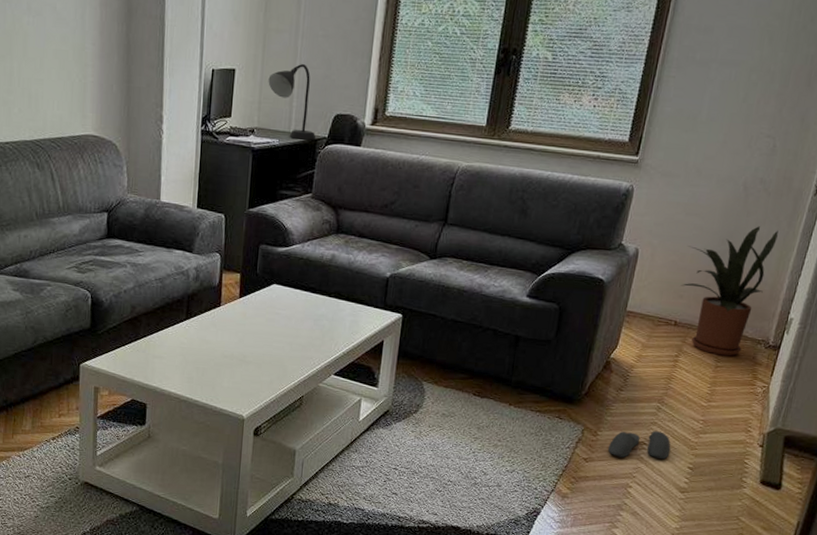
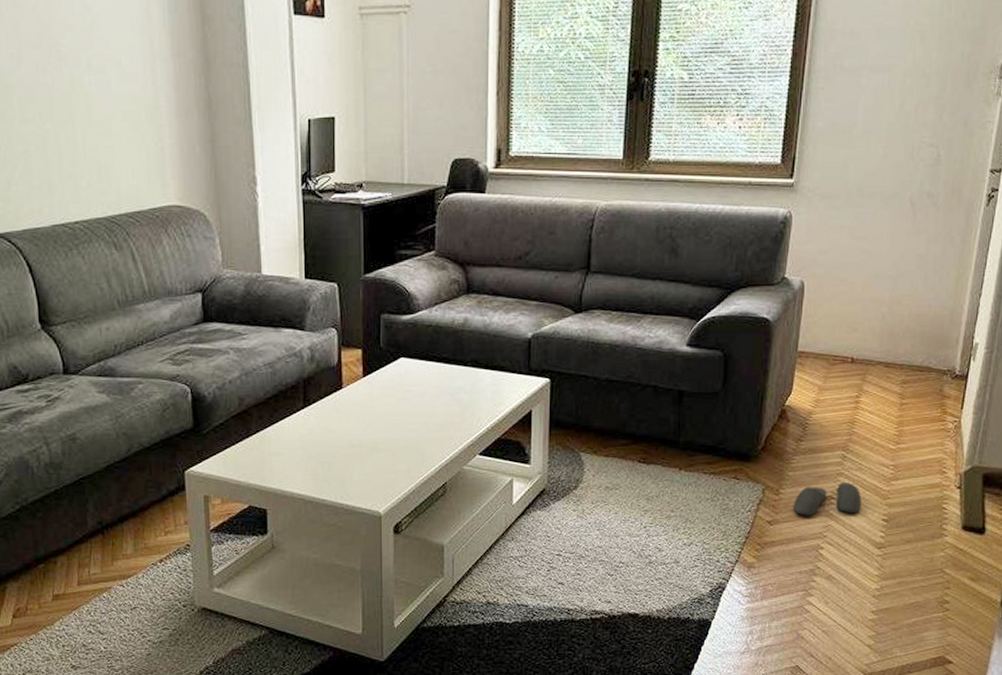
desk lamp: present [268,64,316,140] -> none [373,106,434,191]
house plant: present [680,226,778,356] -> none [853,245,952,392]

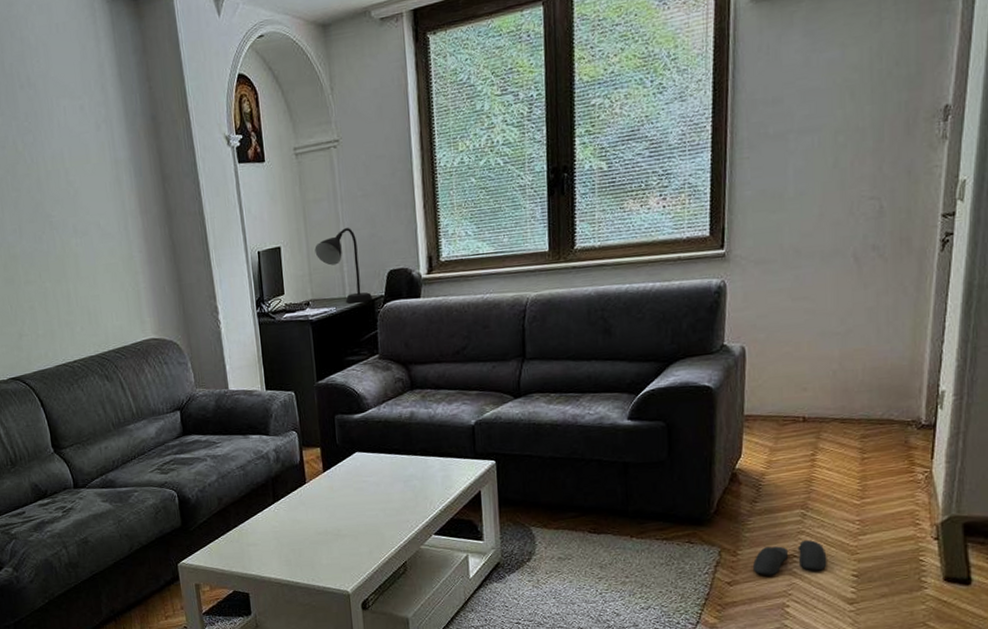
desk lamp: none [373,106,434,191] -> present [314,228,373,304]

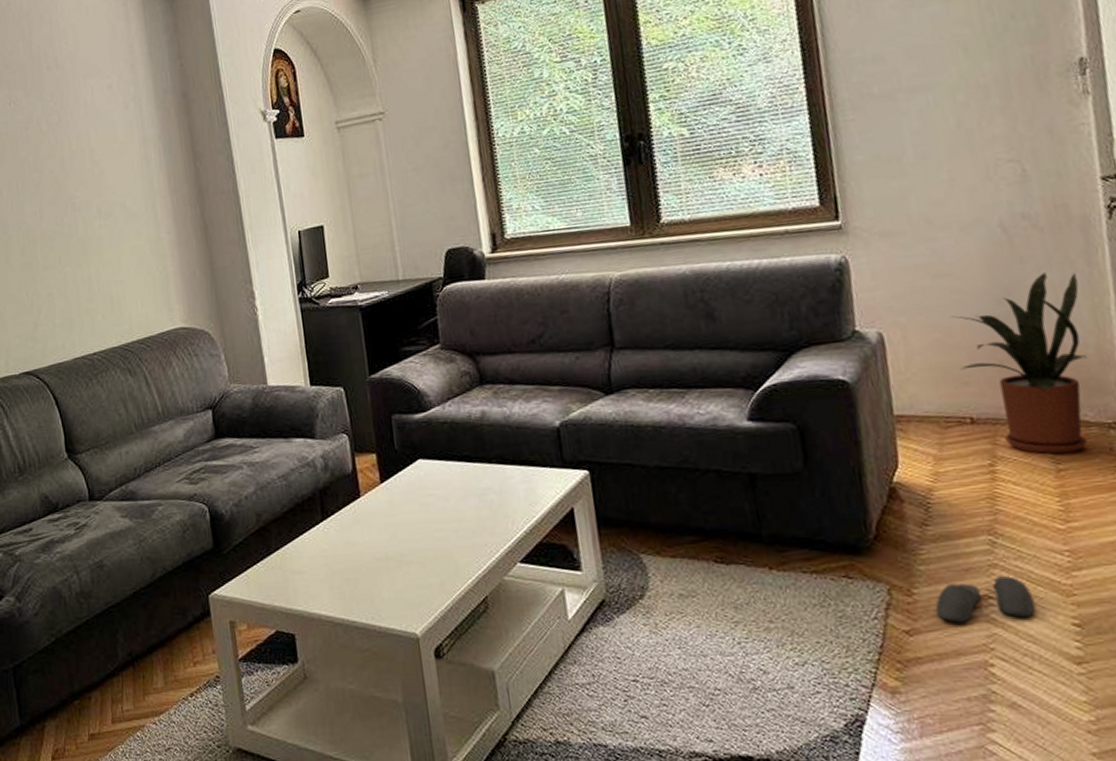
desk lamp: present [314,228,373,304] -> none [361,204,431,287]
house plant: none [801,297,906,446] -> present [951,273,1088,455]

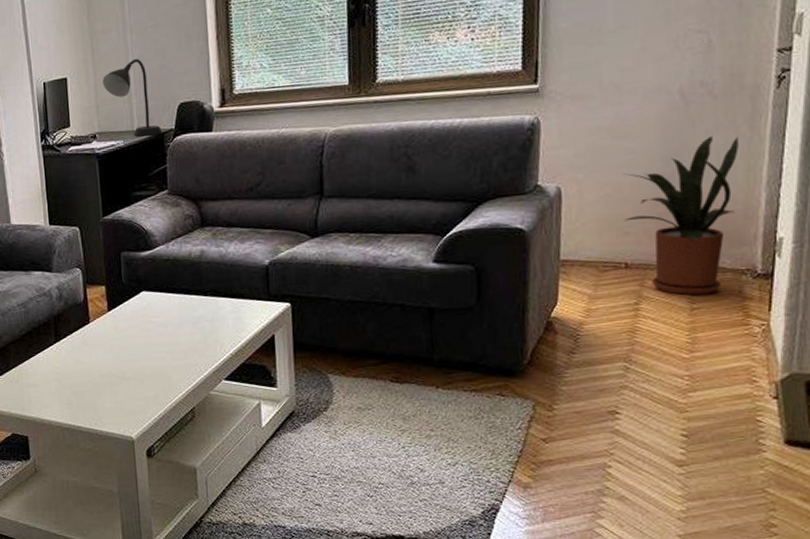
desk lamp: none [361,204,431,287] -> present [102,59,163,137]
slippers: present [935,576,1036,622] -> none [571,396,653,432]

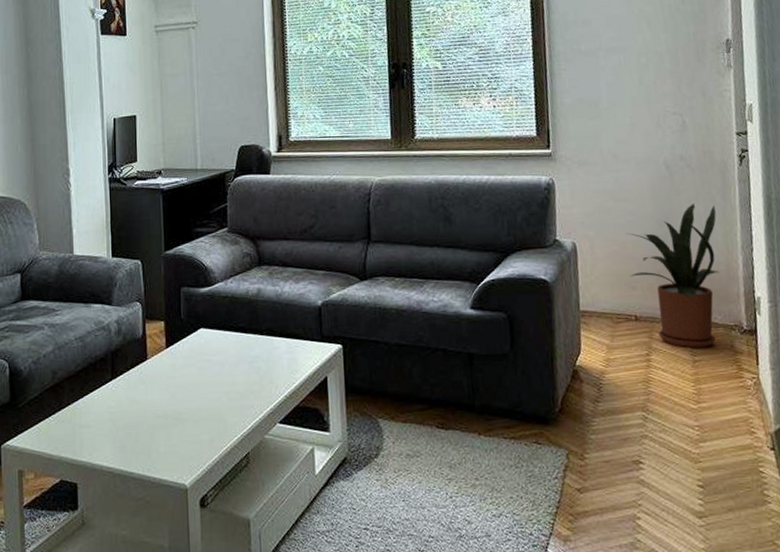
desk lamp: present [102,59,163,137] -> none [169,103,224,175]

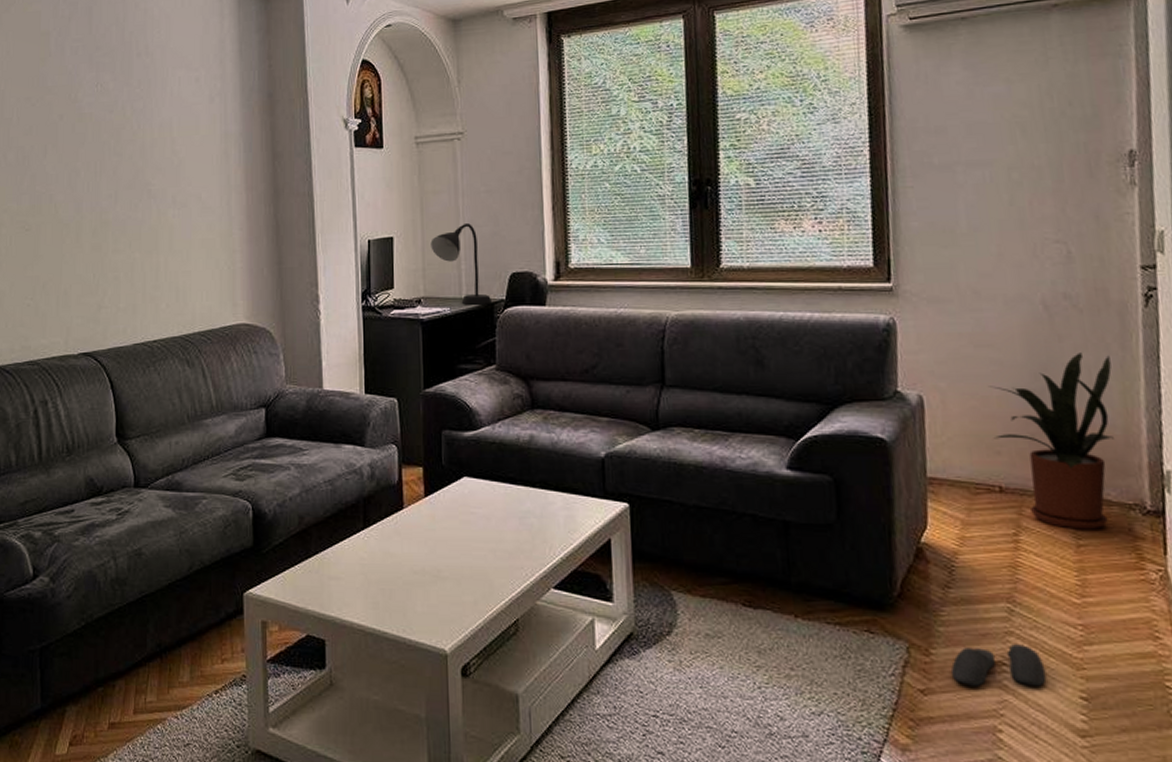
desk lamp: none [169,103,224,175] -> present [430,223,493,305]
slippers: none [601,445,673,482] -> present [951,644,1047,687]

